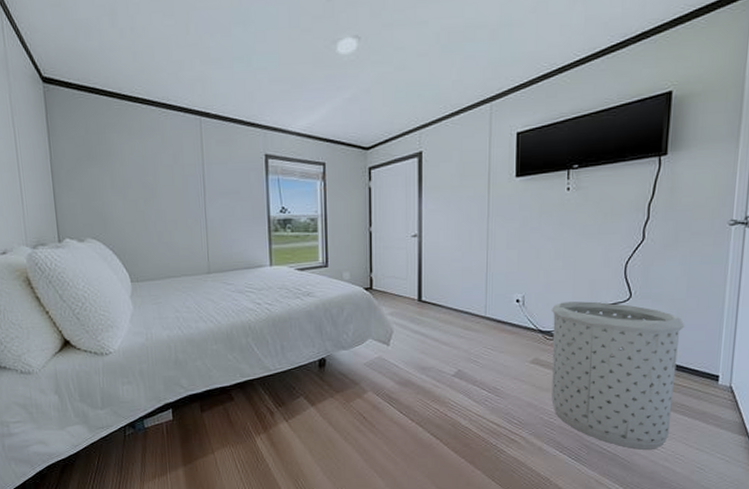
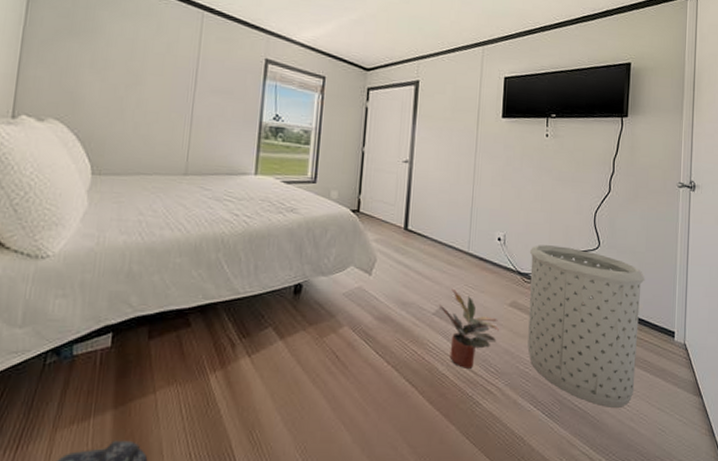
potted plant: none [457,351,521,422] -> present [438,288,499,369]

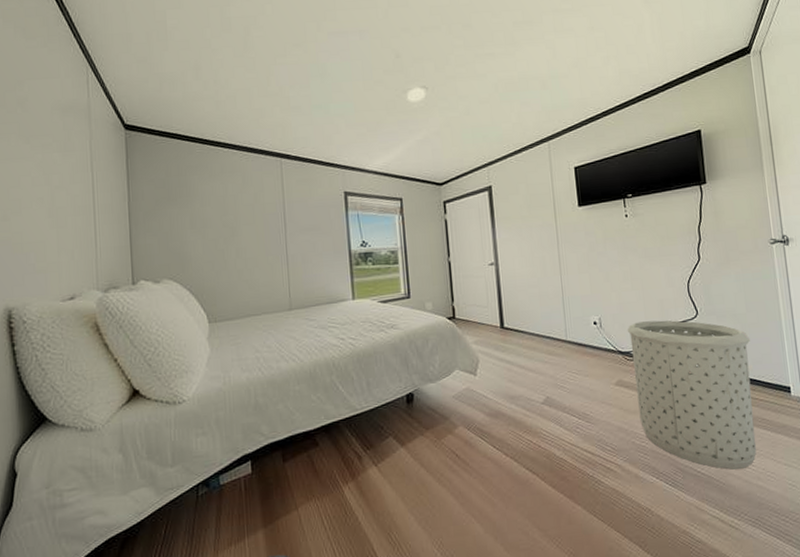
potted plant: present [438,288,499,369] -> none [546,376,609,451]

